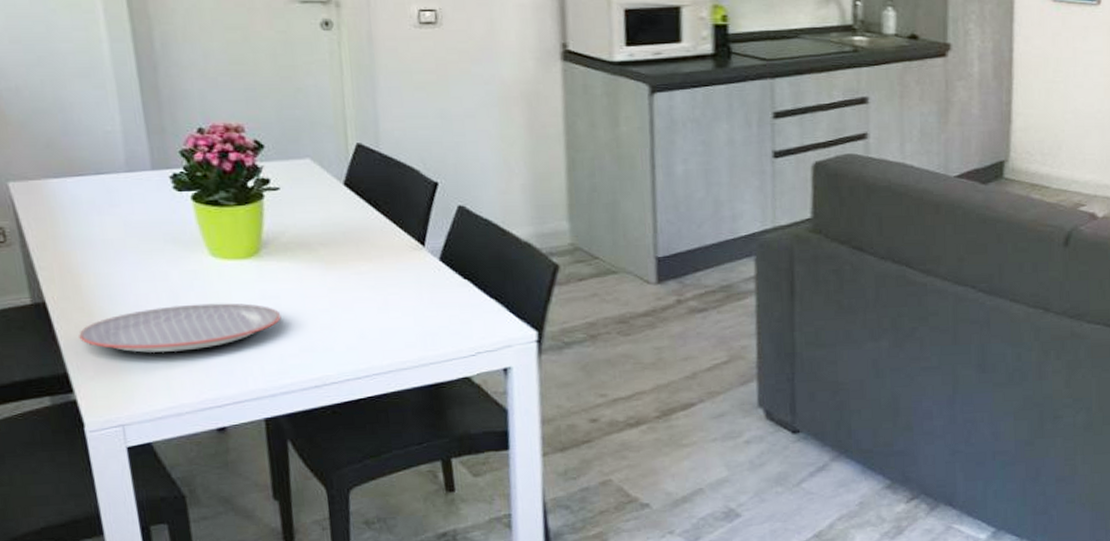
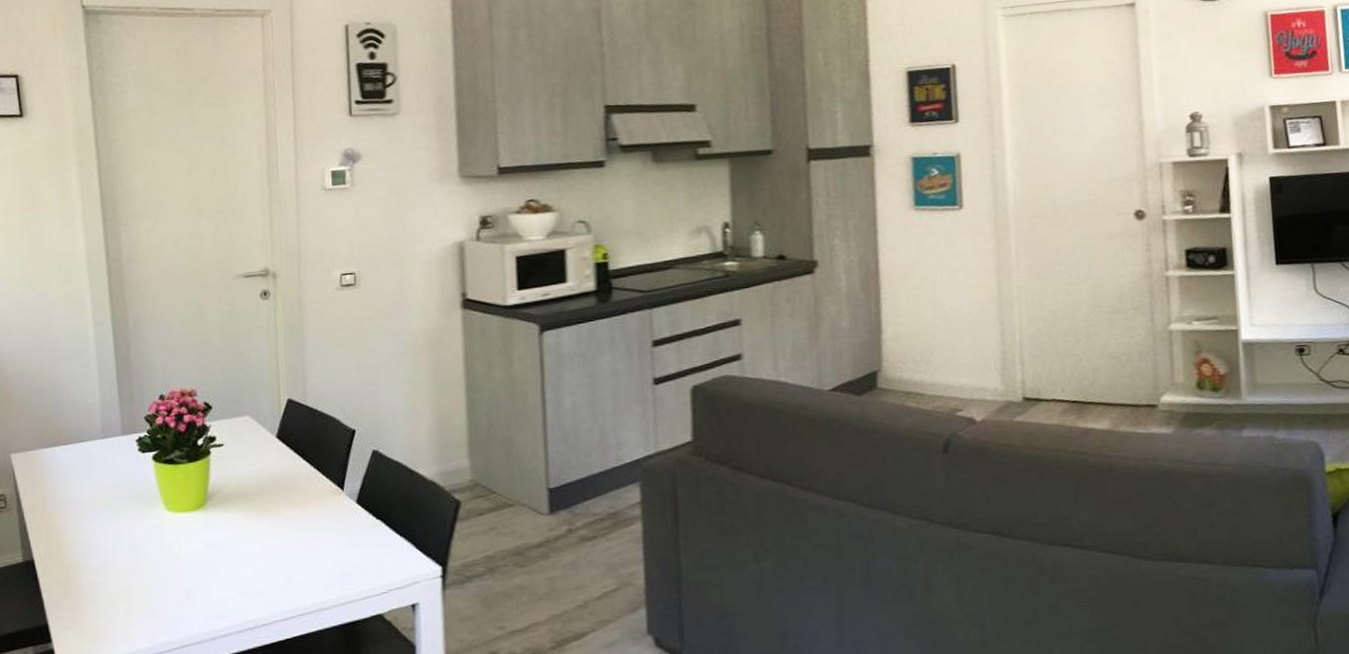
plate: present [79,303,282,354] -> none [58,552,222,603]

